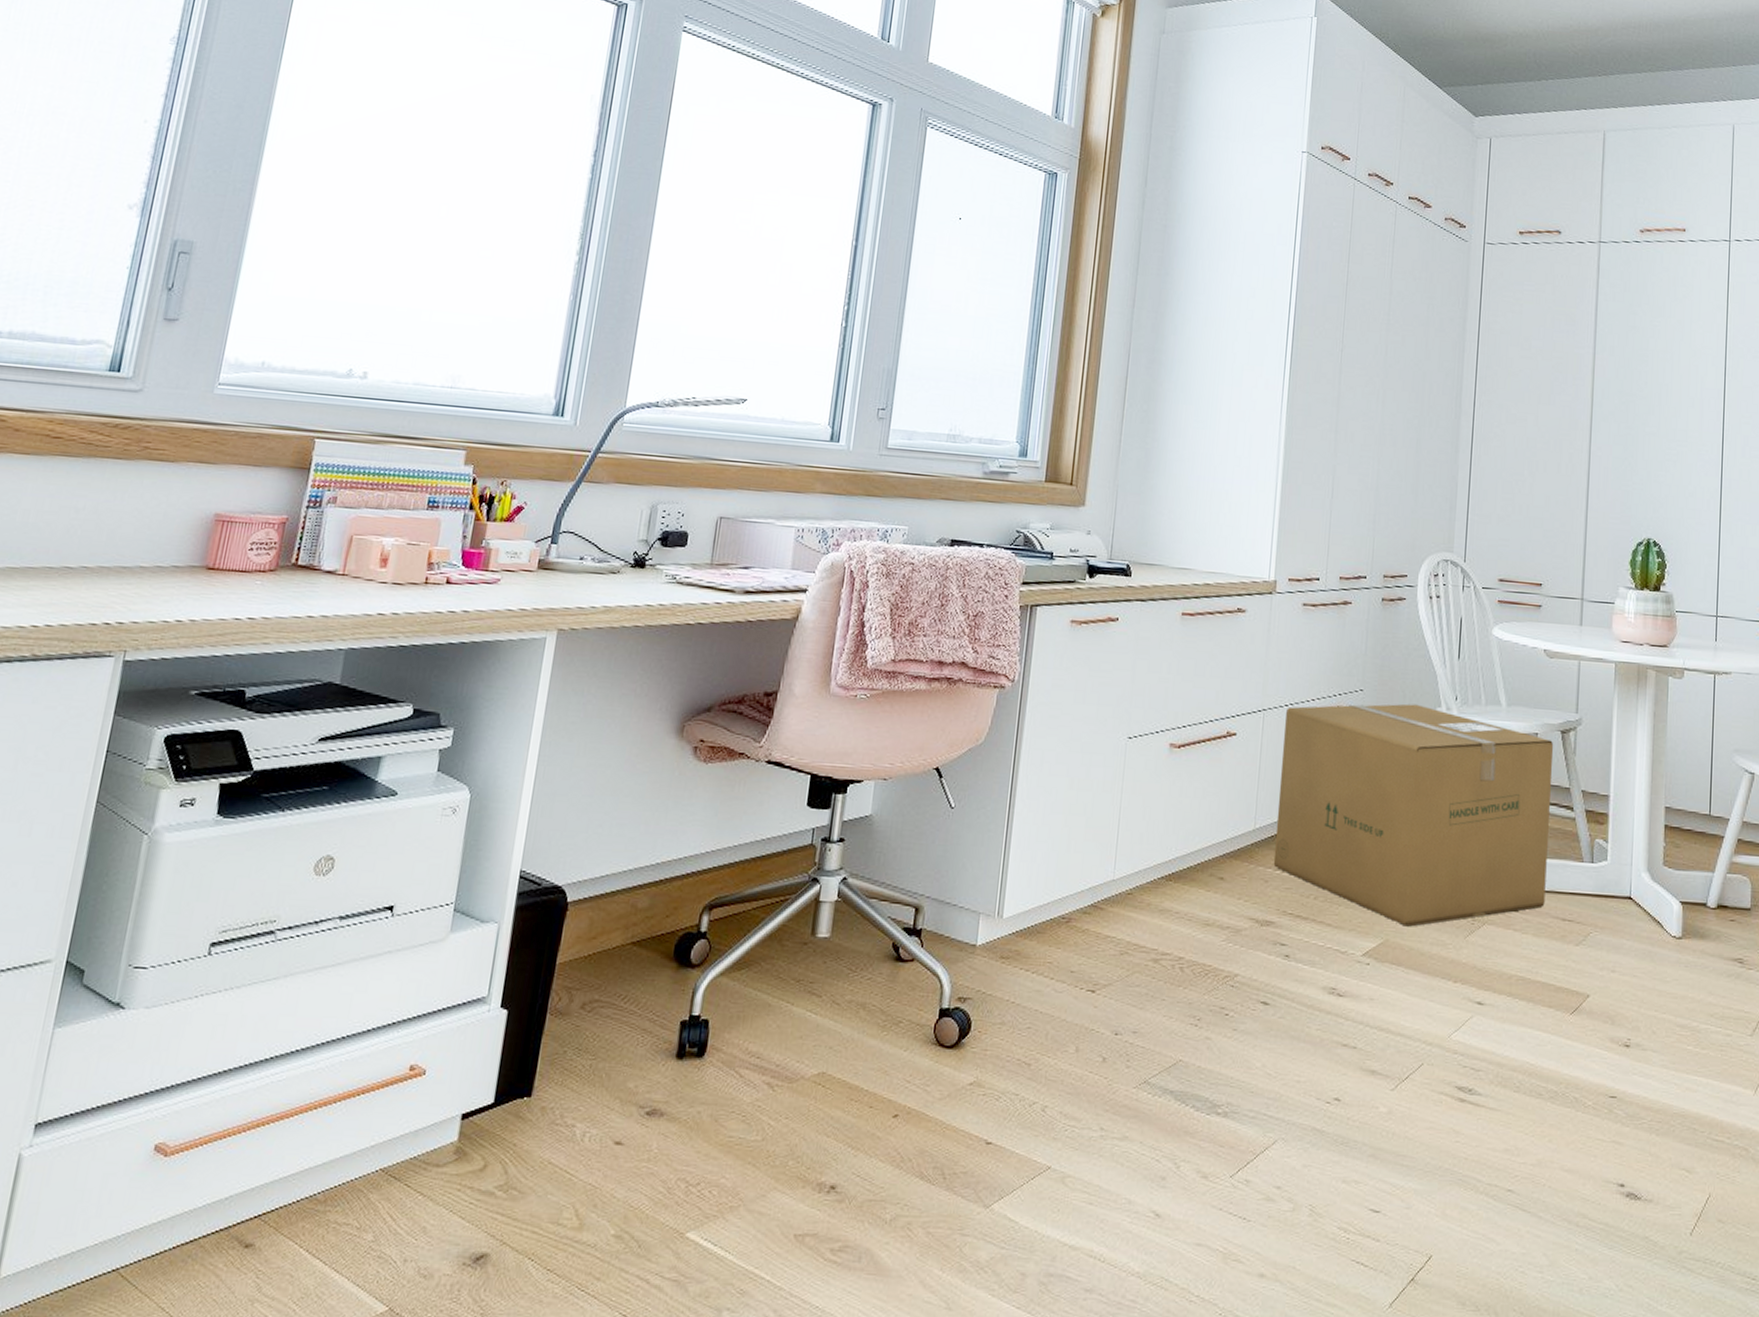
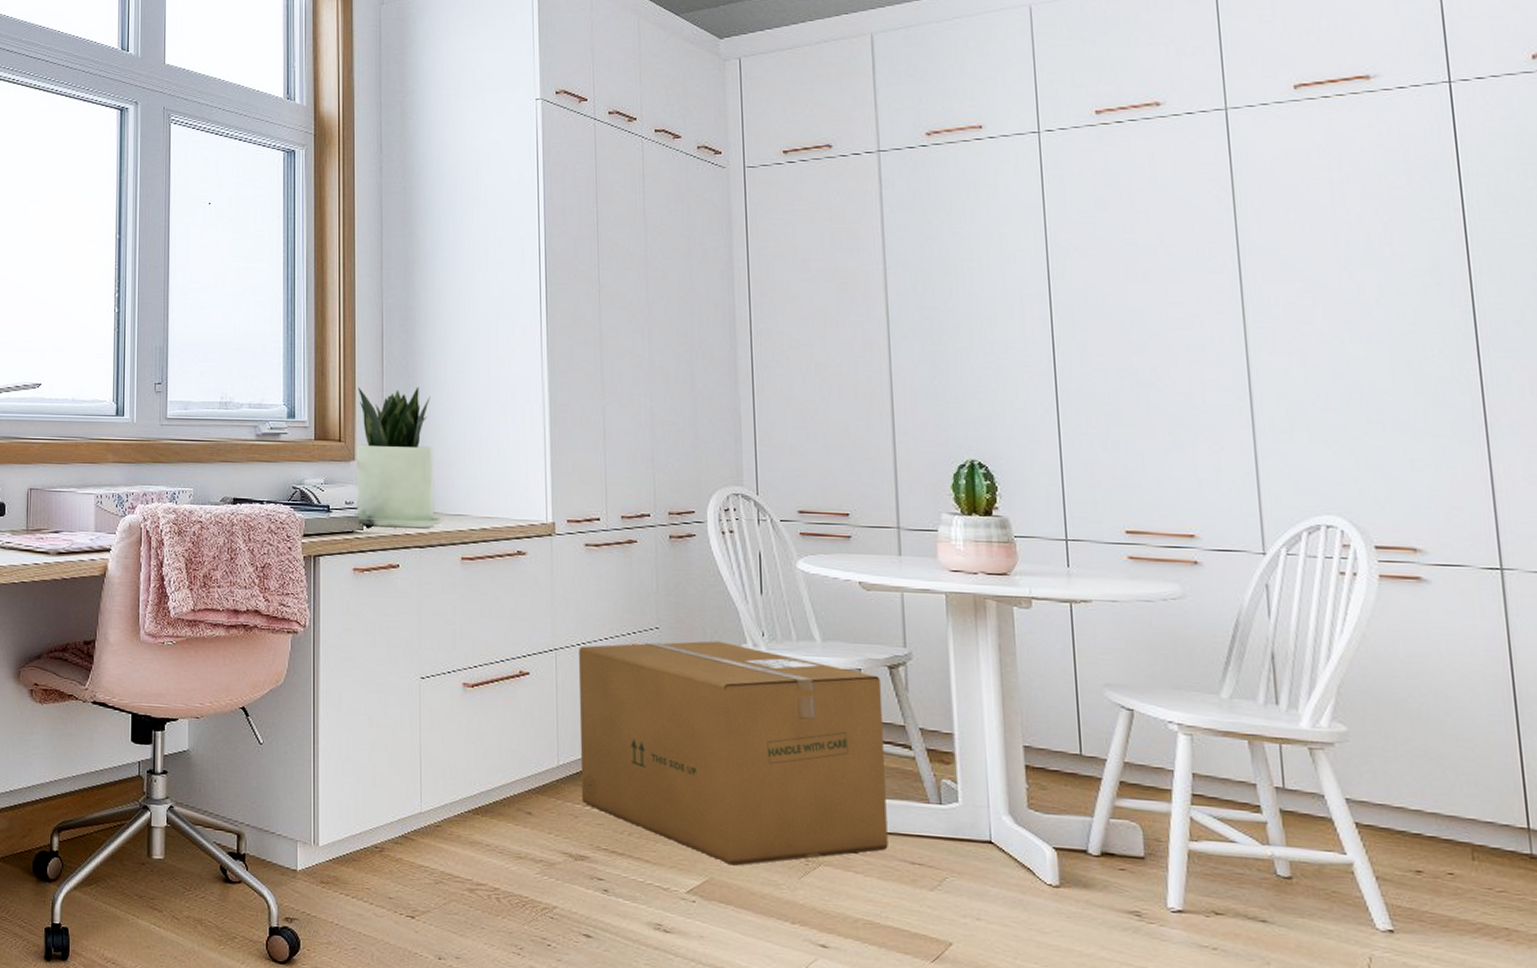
planter: none [1079,430,1169,581] -> present [355,386,443,529]

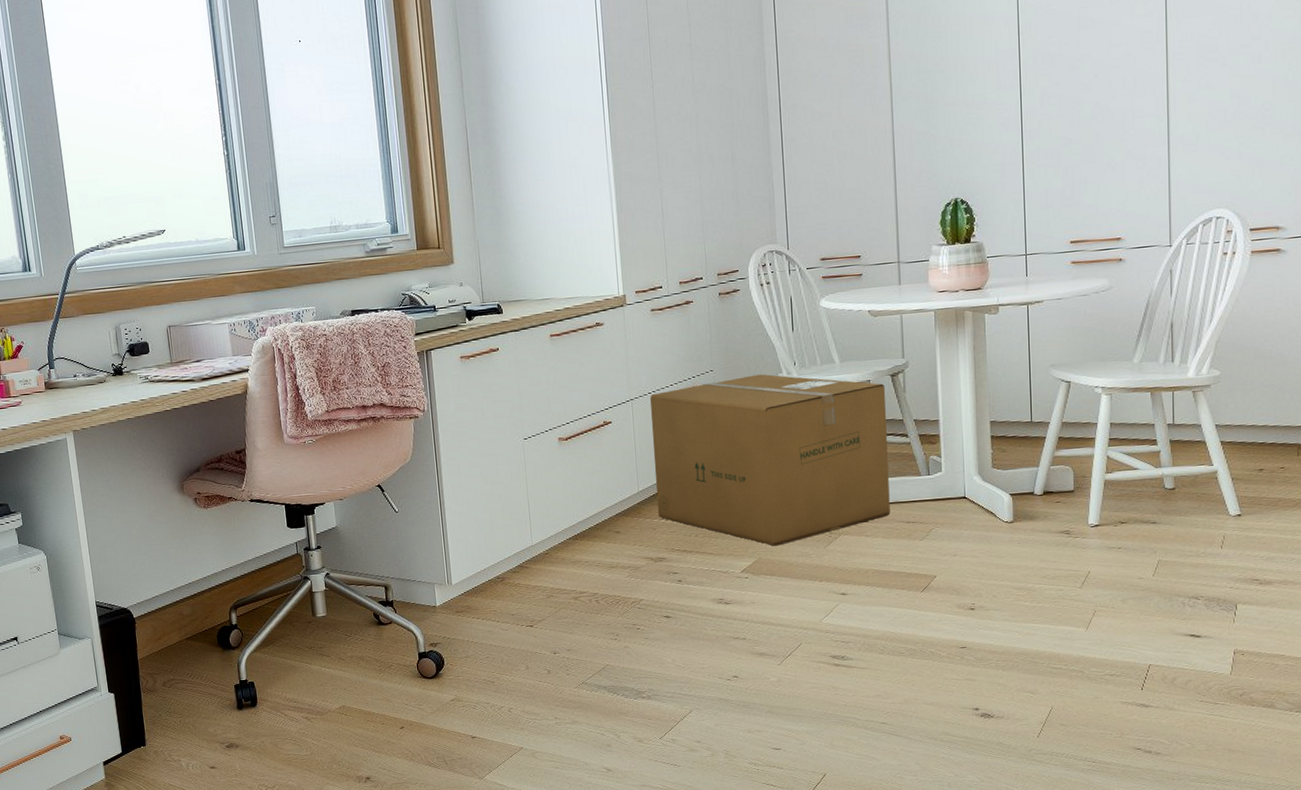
planter: present [355,386,443,529] -> none [450,191,533,319]

